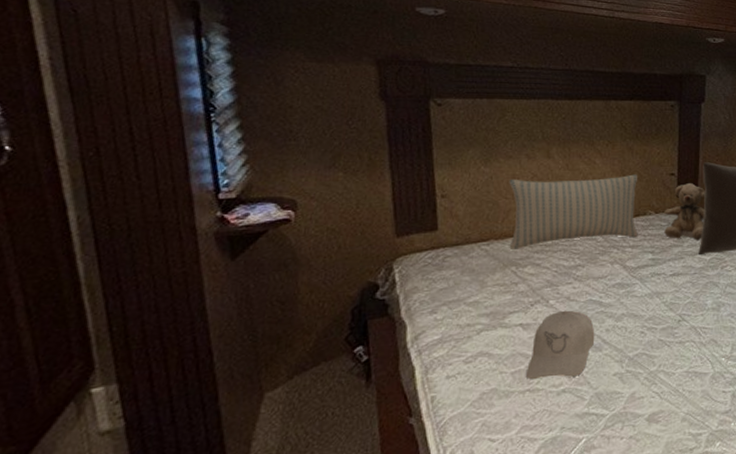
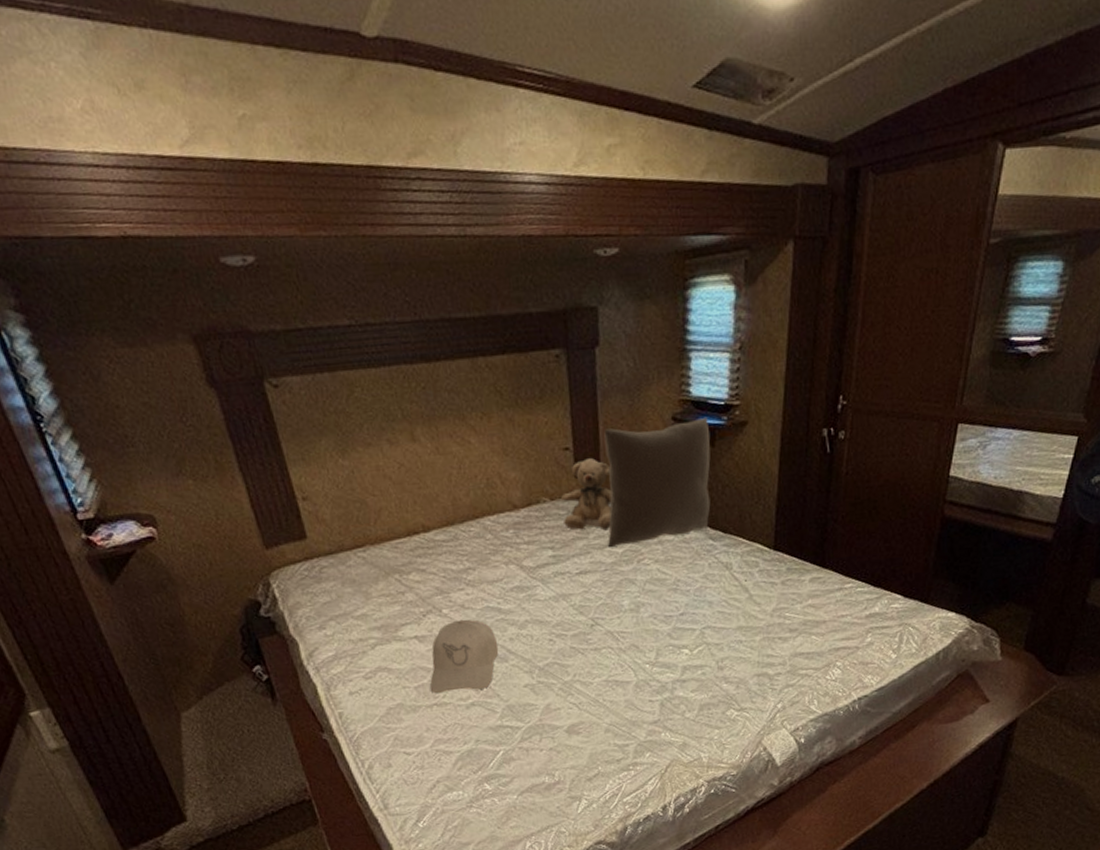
pillow: present [509,174,638,249] -> none [373,453,533,555]

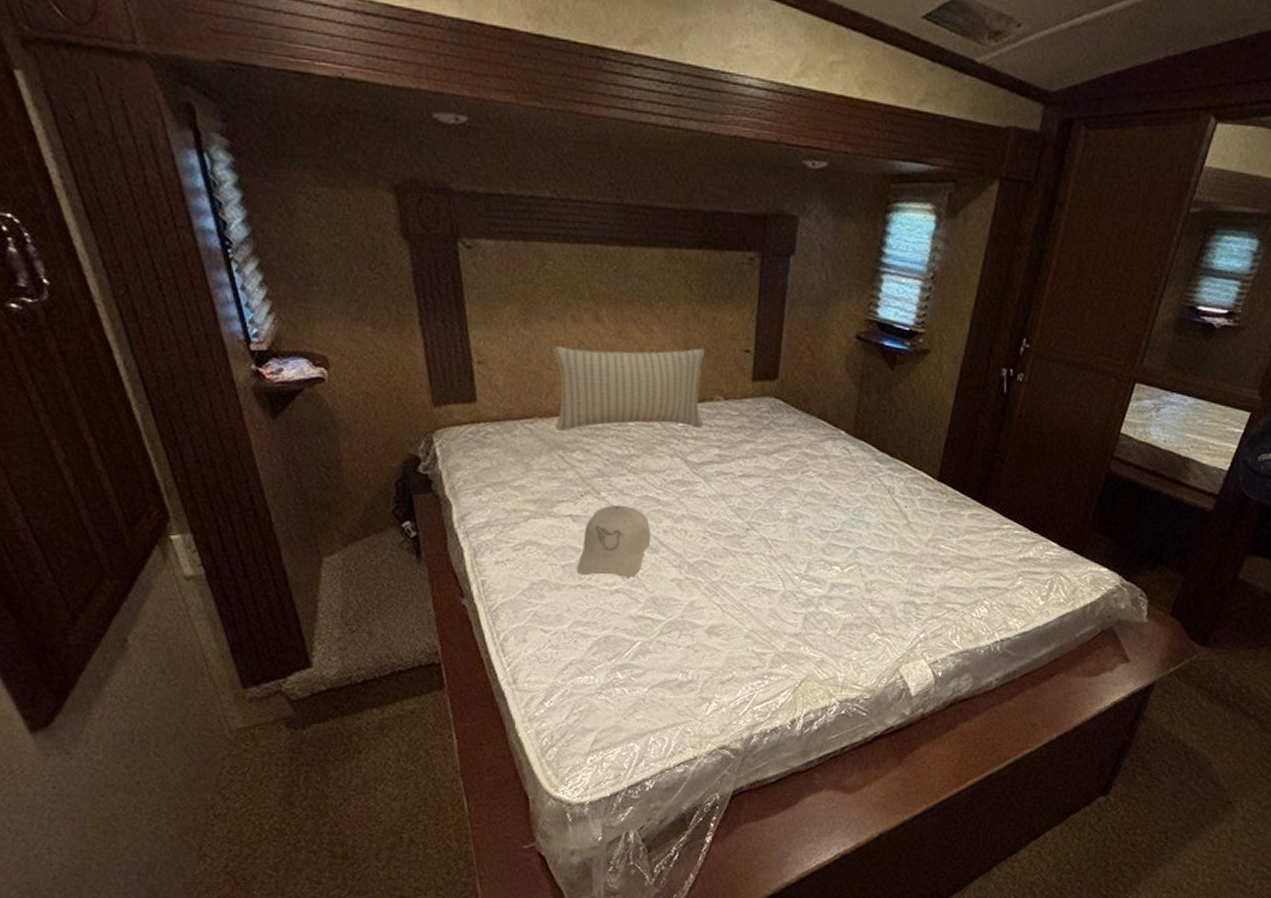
pillow: none [373,453,533,555] -> present [552,345,705,431]
teddy bear: present [561,458,612,531] -> none [734,364,788,437]
pillow: present [604,416,711,548] -> none [775,337,891,456]

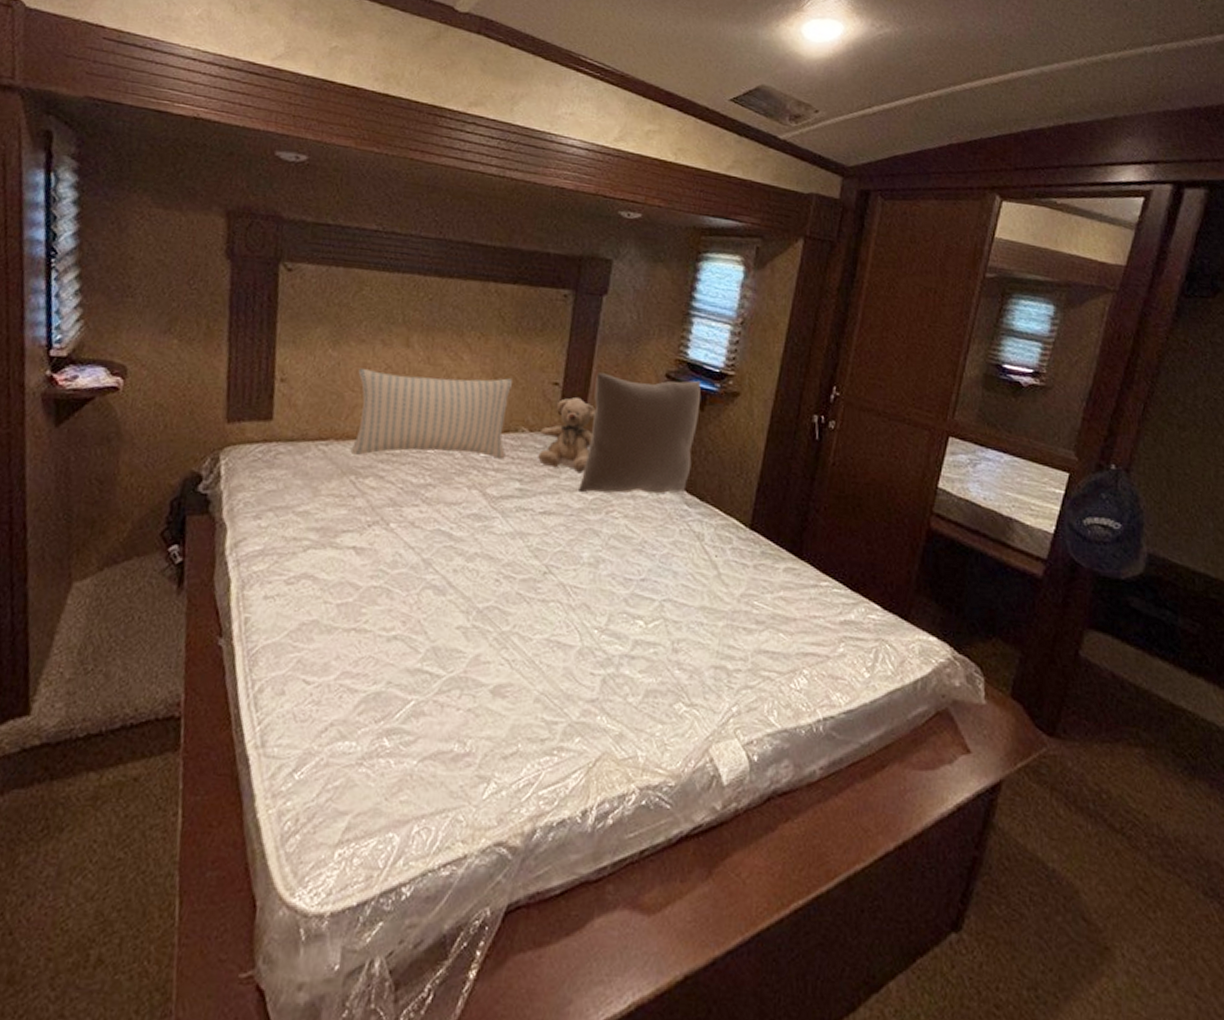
baseball cap: present [578,504,651,577] -> none [354,537,440,622]
teddy bear: none [734,364,788,437] -> present [538,397,596,474]
pillow: none [775,337,891,456] -> present [579,372,701,494]

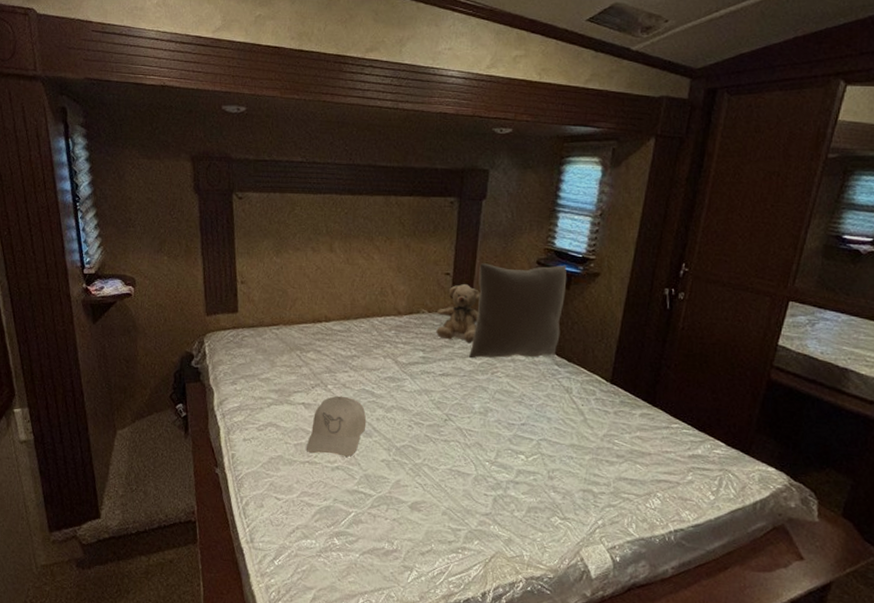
pillow: present [350,368,513,458] -> none [295,270,414,336]
baseball cap: none [354,537,440,622] -> present [307,395,367,457]

